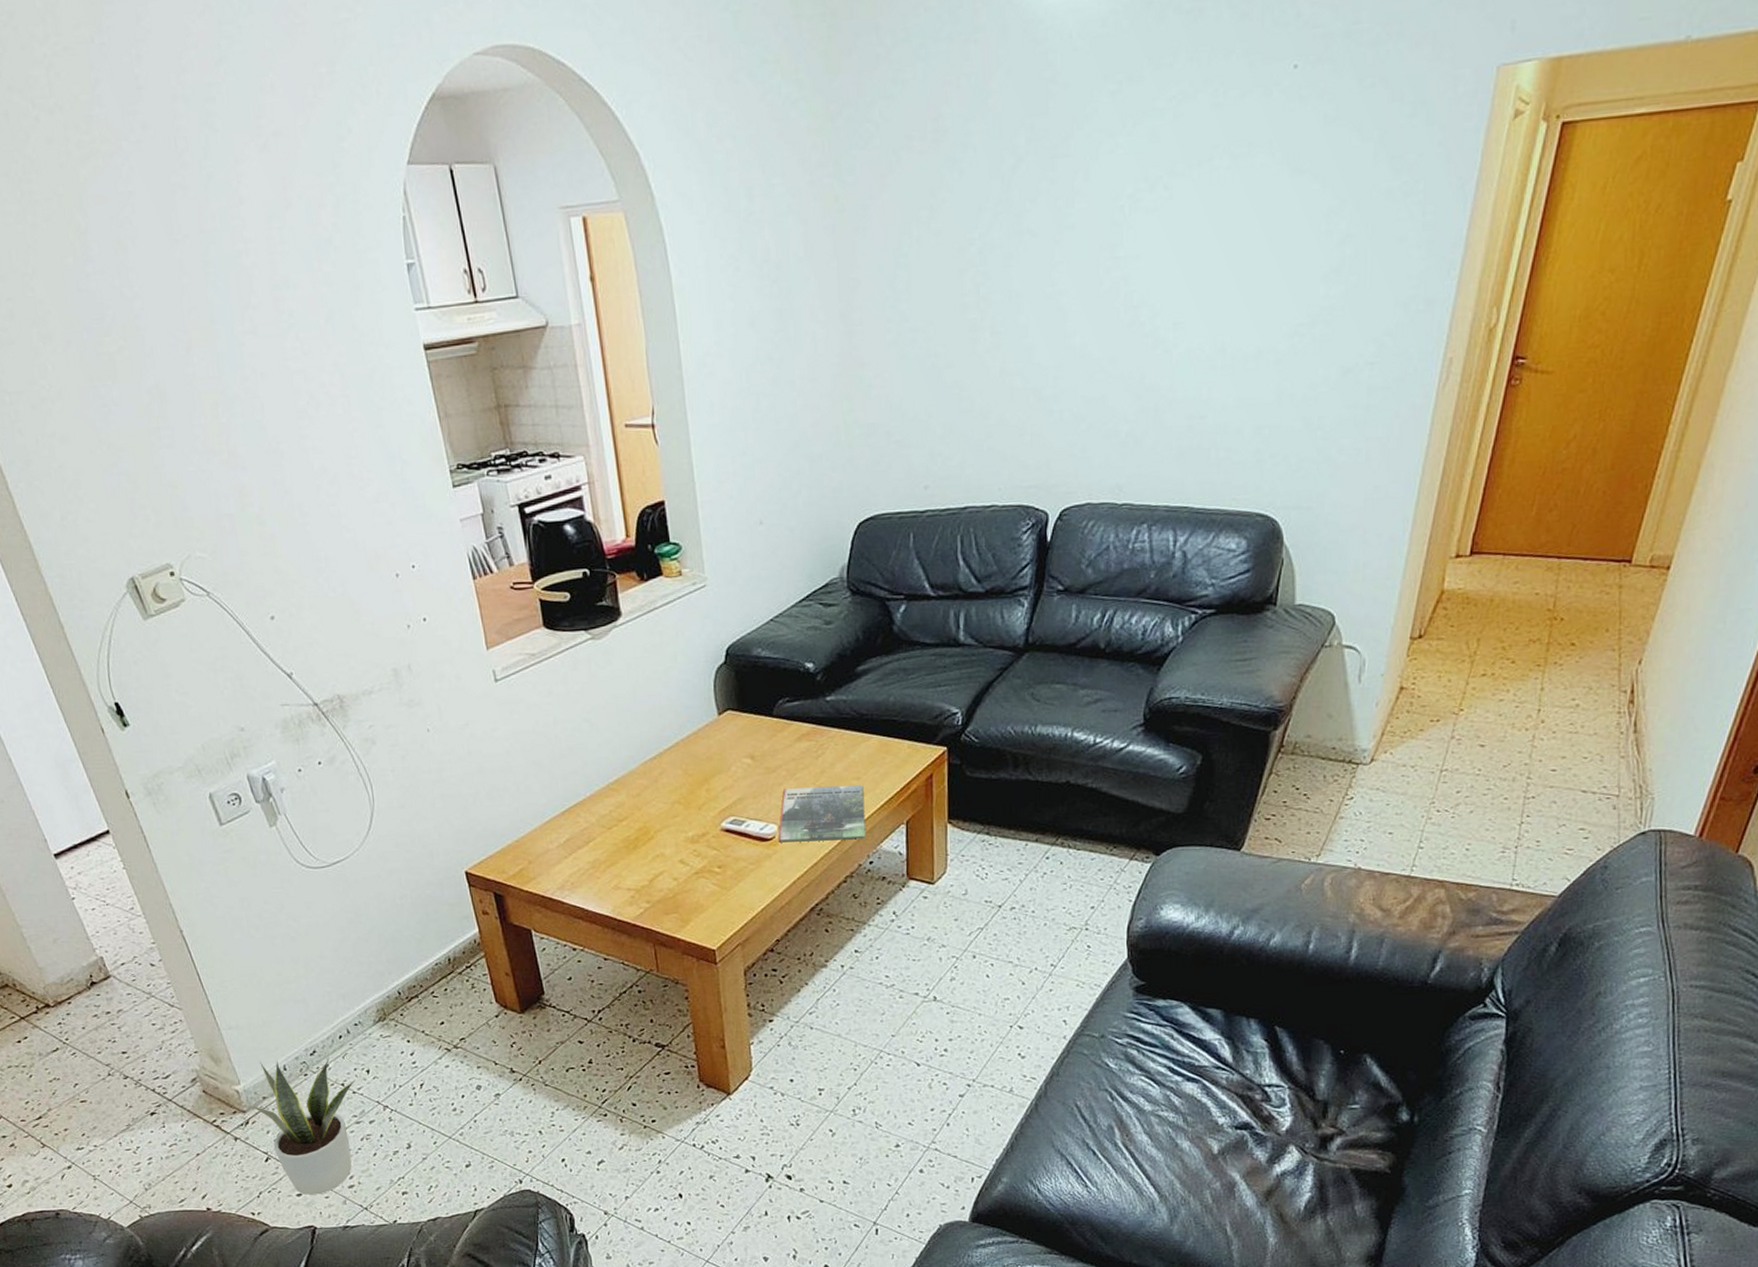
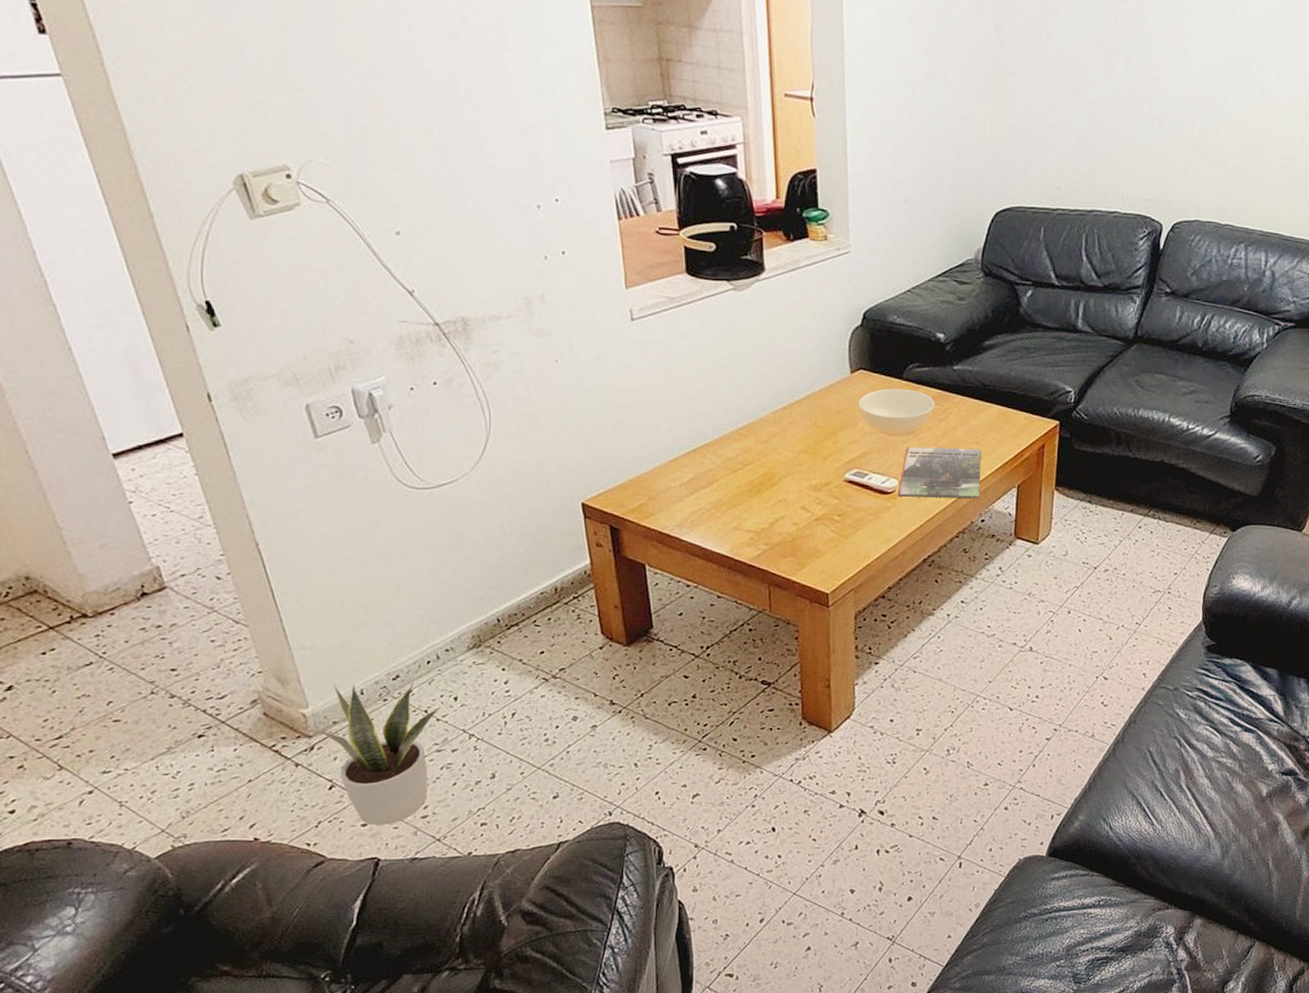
bowl: none [729,726,810,779] -> present [859,388,935,437]

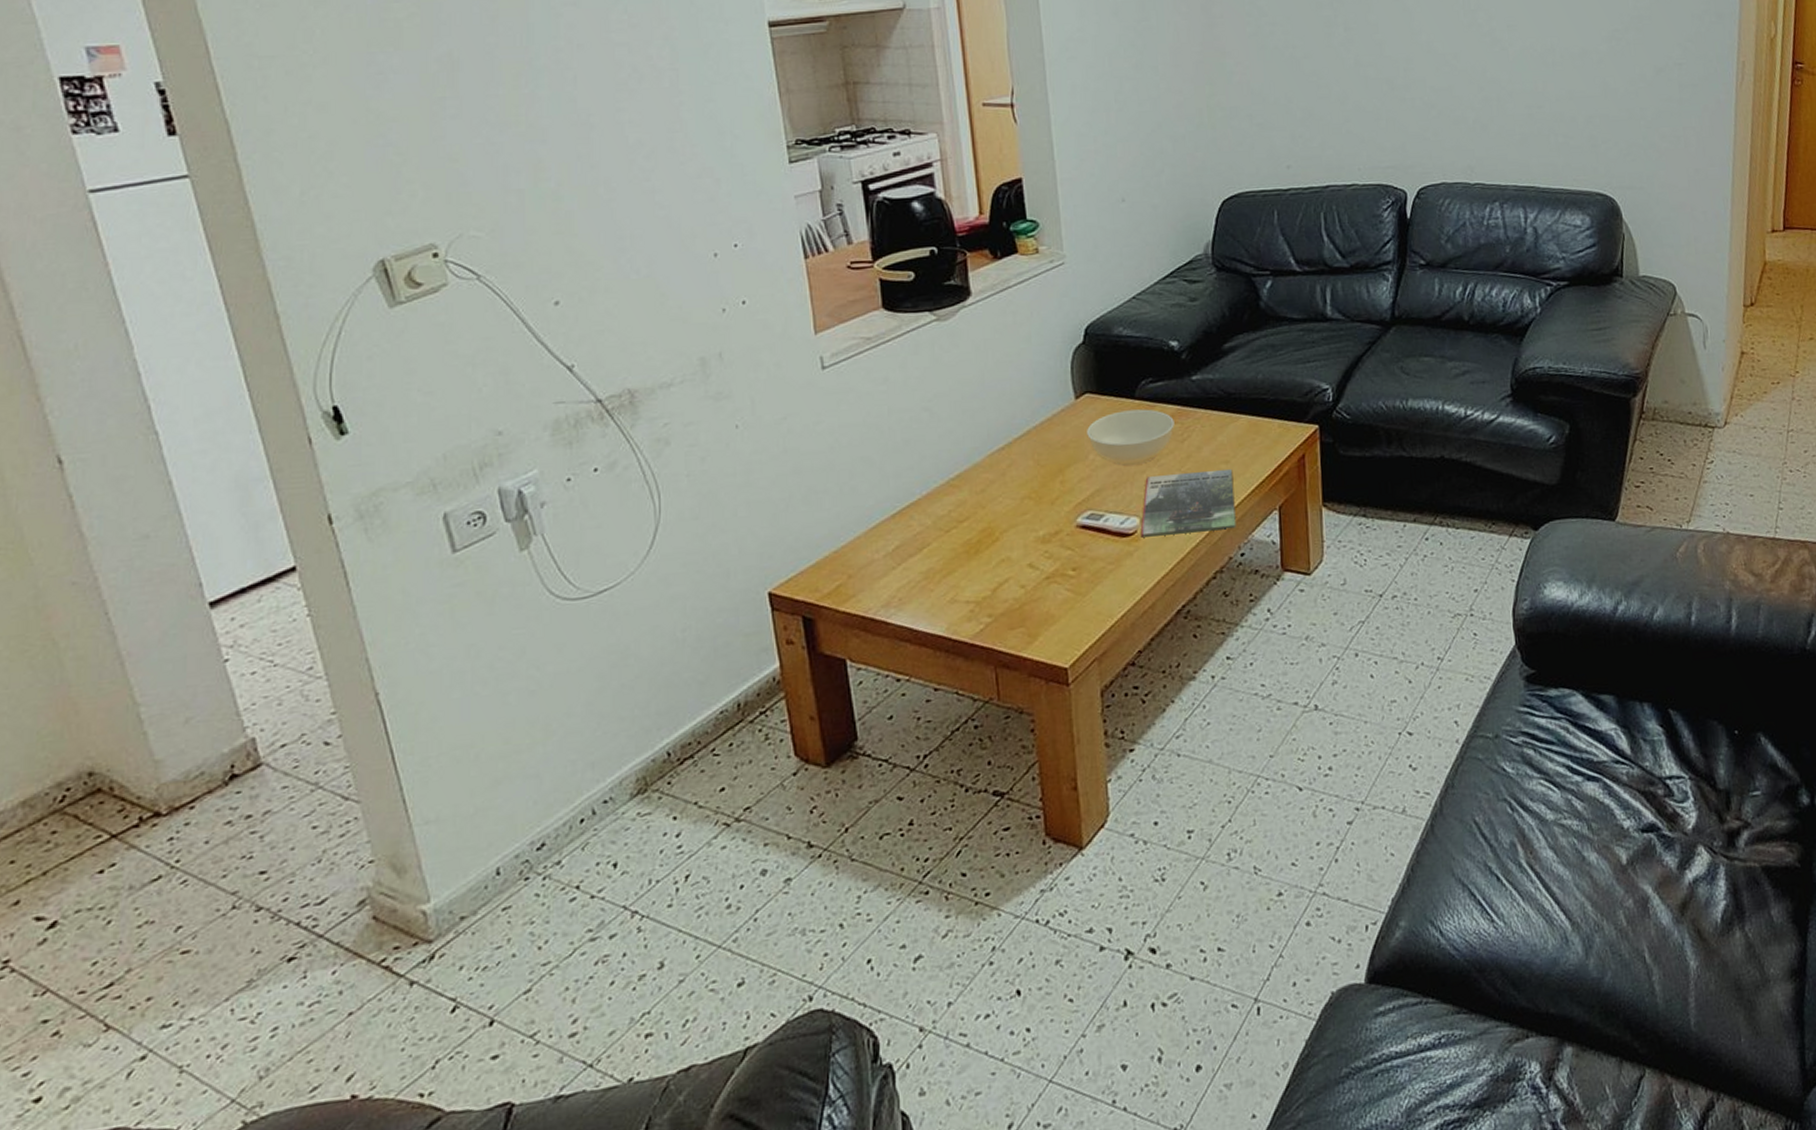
potted plant: present [306,684,441,825] -> none [426,853,597,1056]

